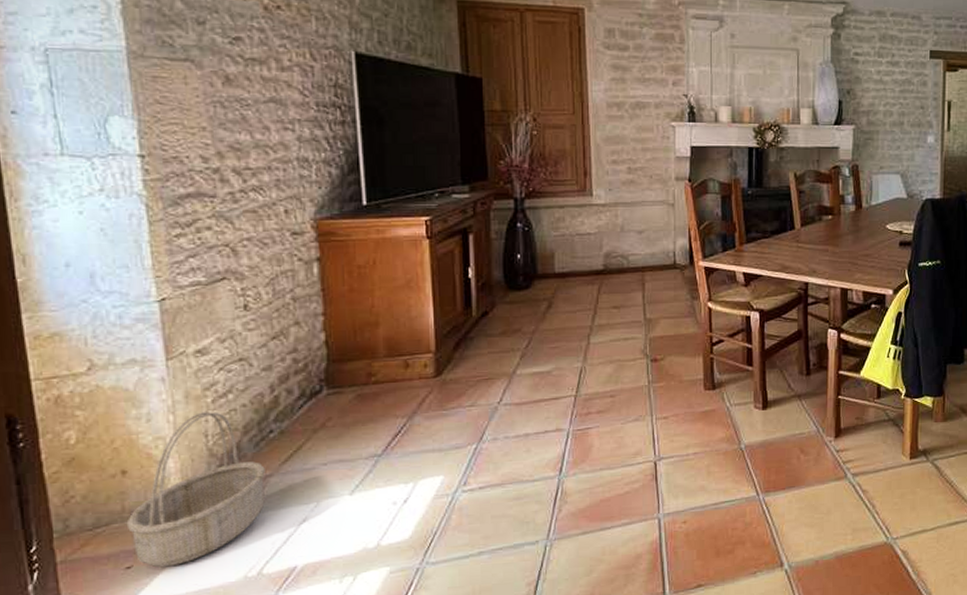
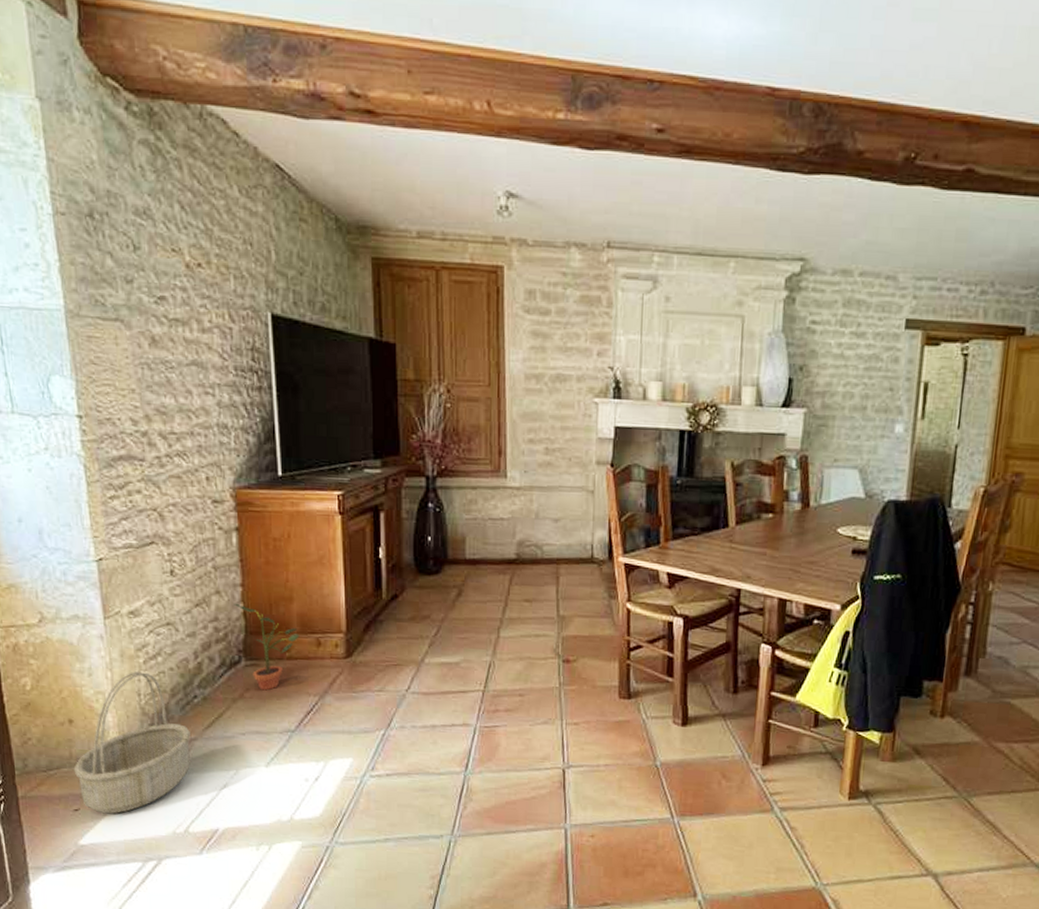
potted plant: none [315,332,386,418] -> present [234,603,300,691]

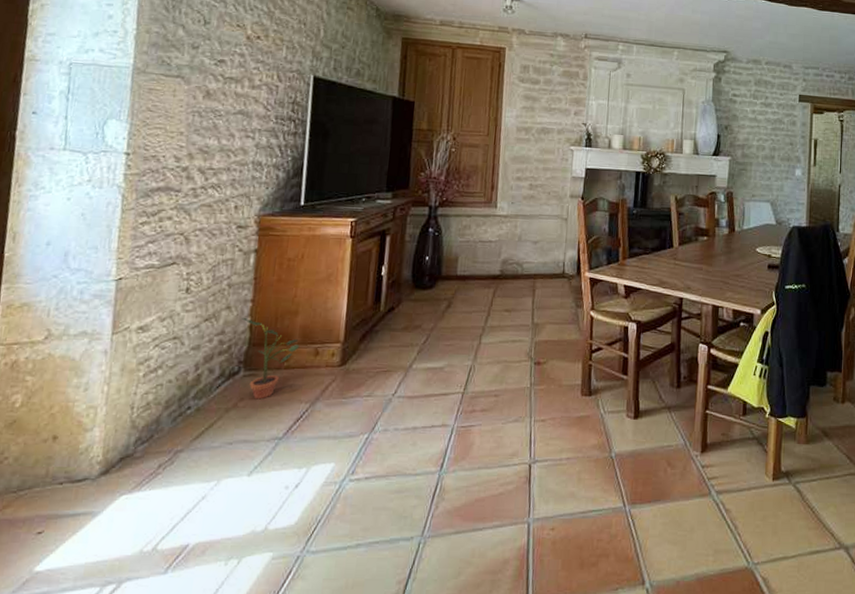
basket: present [73,672,192,814] -> none [46,385,179,534]

